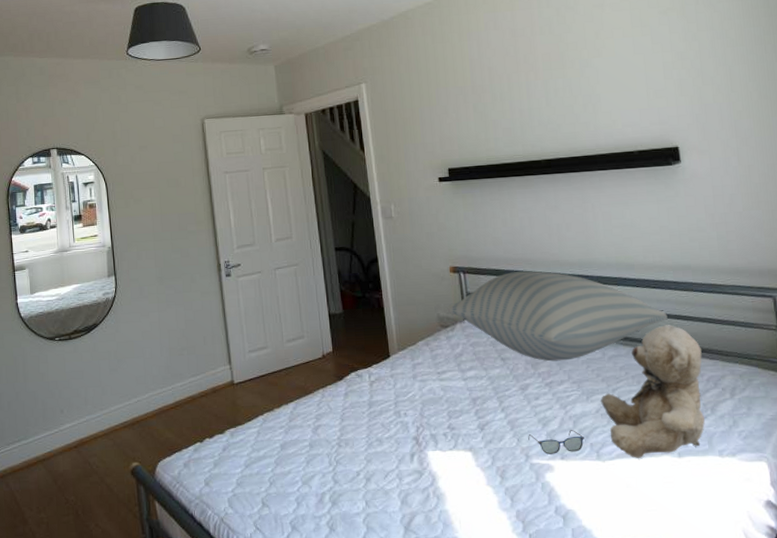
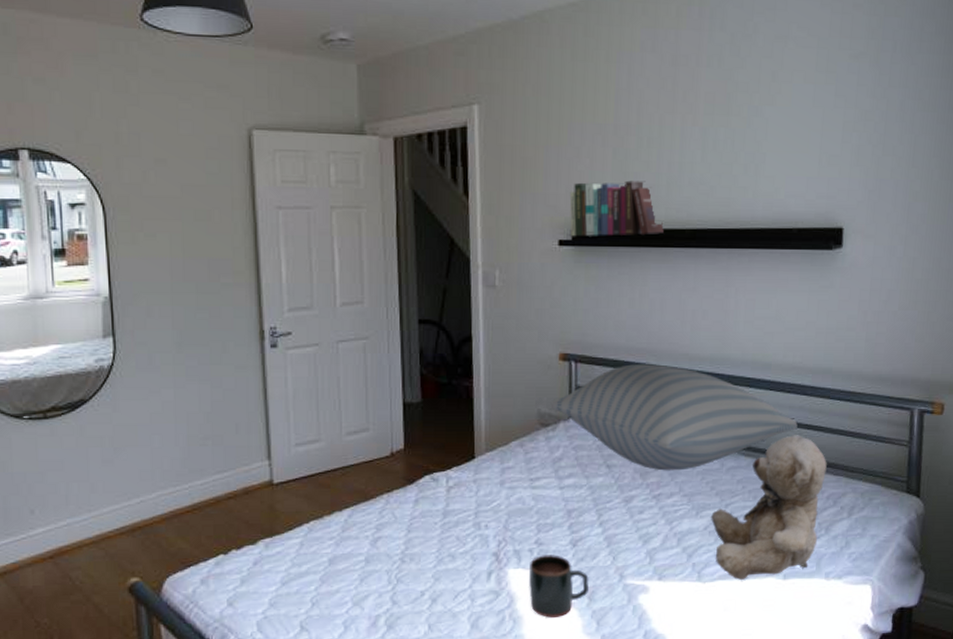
books: none [443,126,523,174] -> present [569,180,664,237]
mug: none [445,438,500,494] -> present [528,555,589,618]
glasses: present [528,430,584,455] -> none [625,548,687,575]

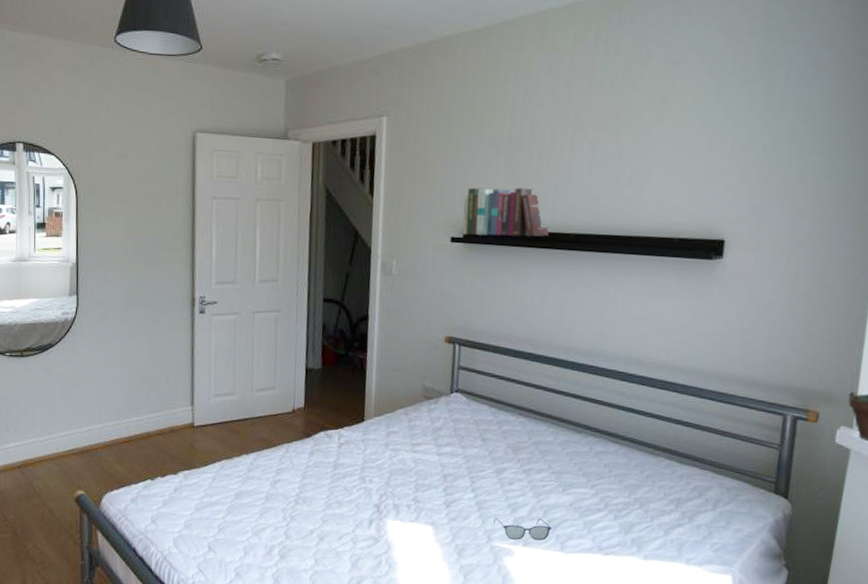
mug: present [528,555,589,618] -> none [404,511,459,567]
pillow: present [550,364,798,471] -> none [434,351,667,450]
glasses: none [625,548,687,575] -> present [494,518,552,541]
teddy bear: present [710,434,827,580] -> none [576,427,695,555]

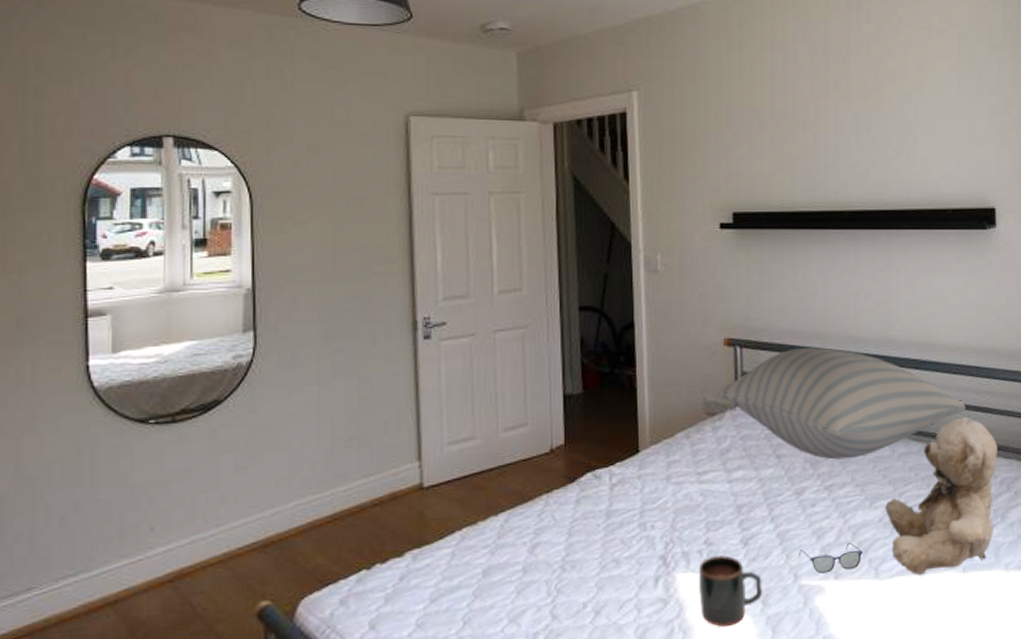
mug: none [404,511,459,567] -> present [698,555,762,627]
pillow: none [434,351,667,450] -> present [716,347,966,460]
books: present [462,187,549,238] -> none [729,164,823,220]
teddy bear: none [576,427,695,555] -> present [884,416,998,575]

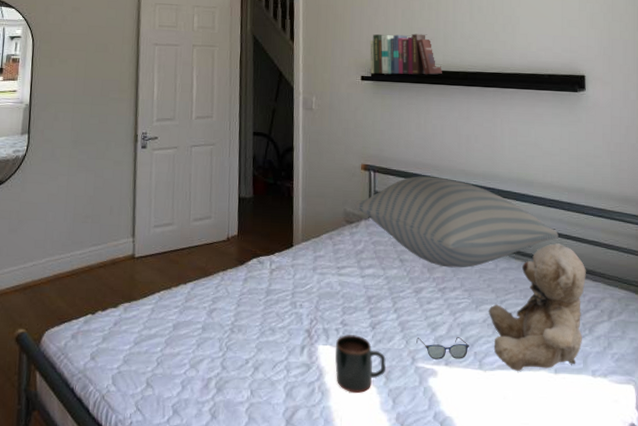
books: none [729,164,823,220] -> present [369,33,442,76]

